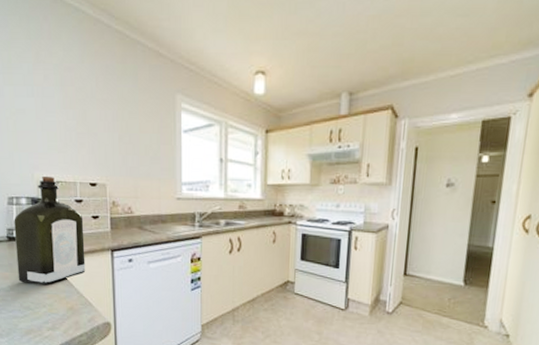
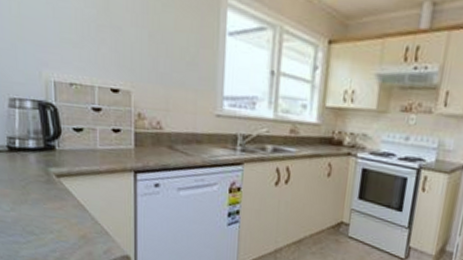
liquor: present [14,175,86,285] -> none [16,75,103,207]

